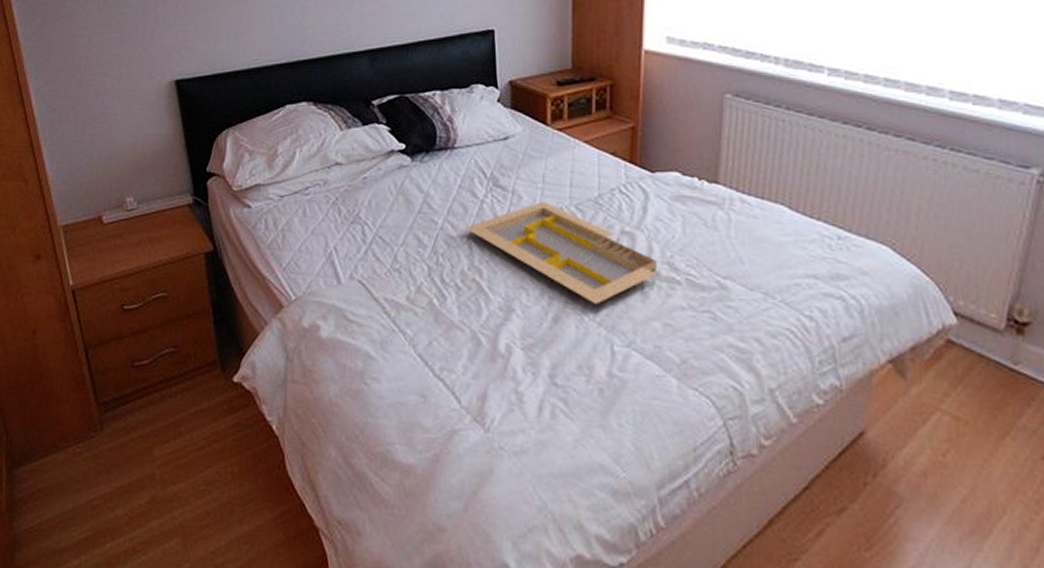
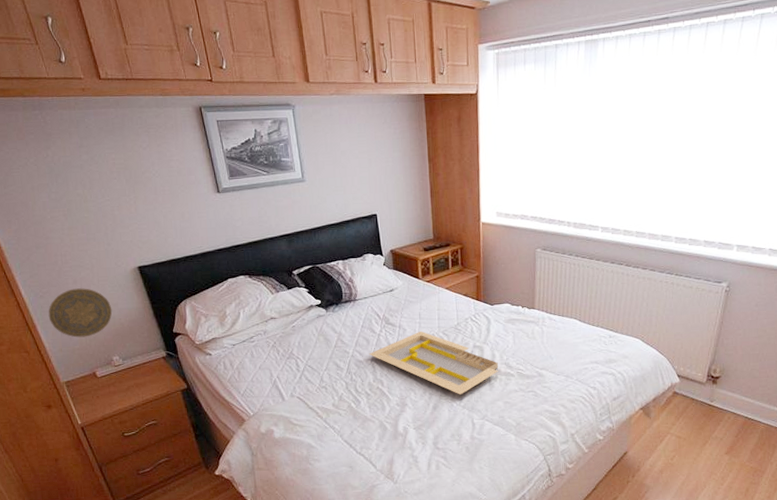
decorative plate: none [58,103,136,168] -> present [48,288,113,338]

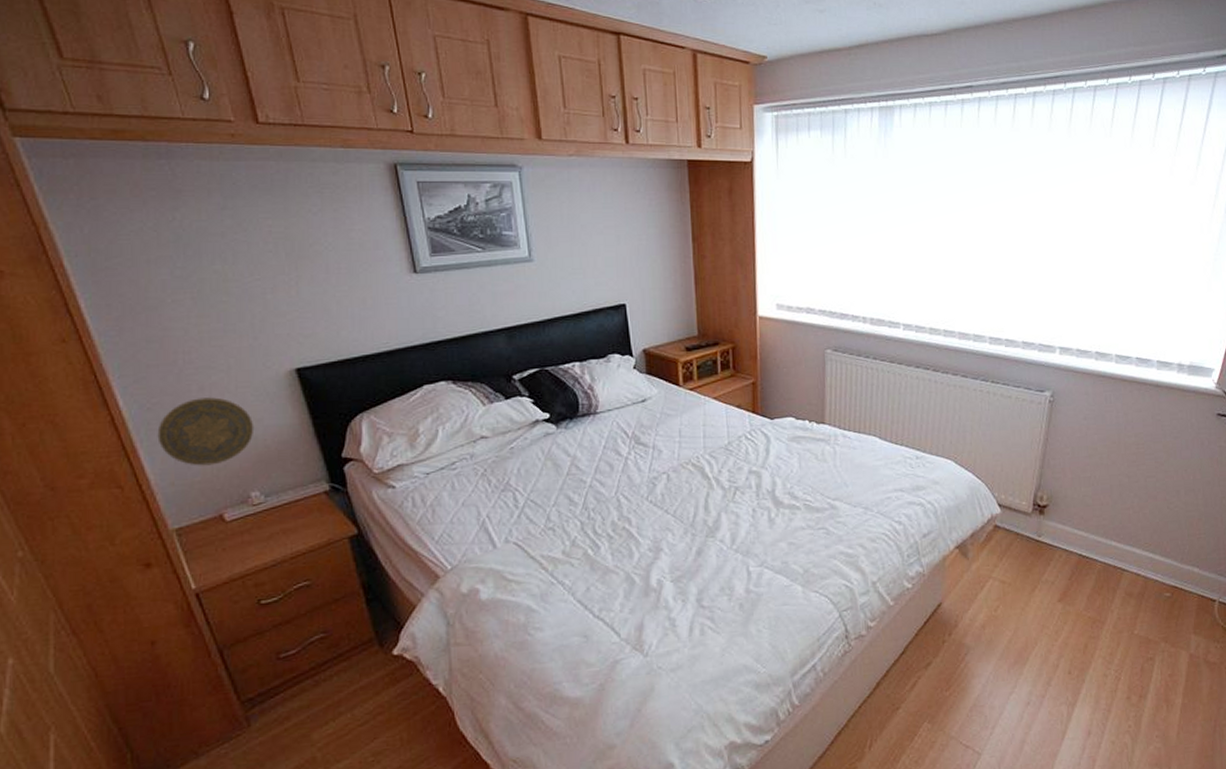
serving tray: present [369,331,498,395] -> none [613,452,780,535]

